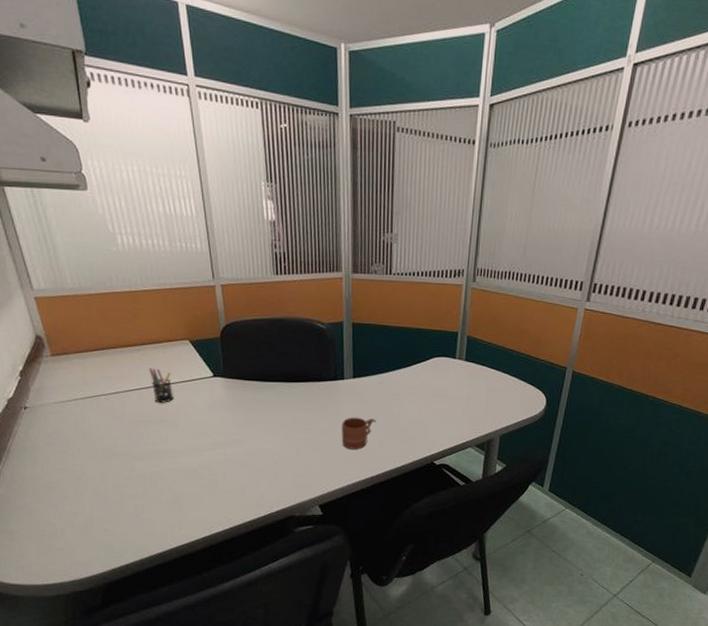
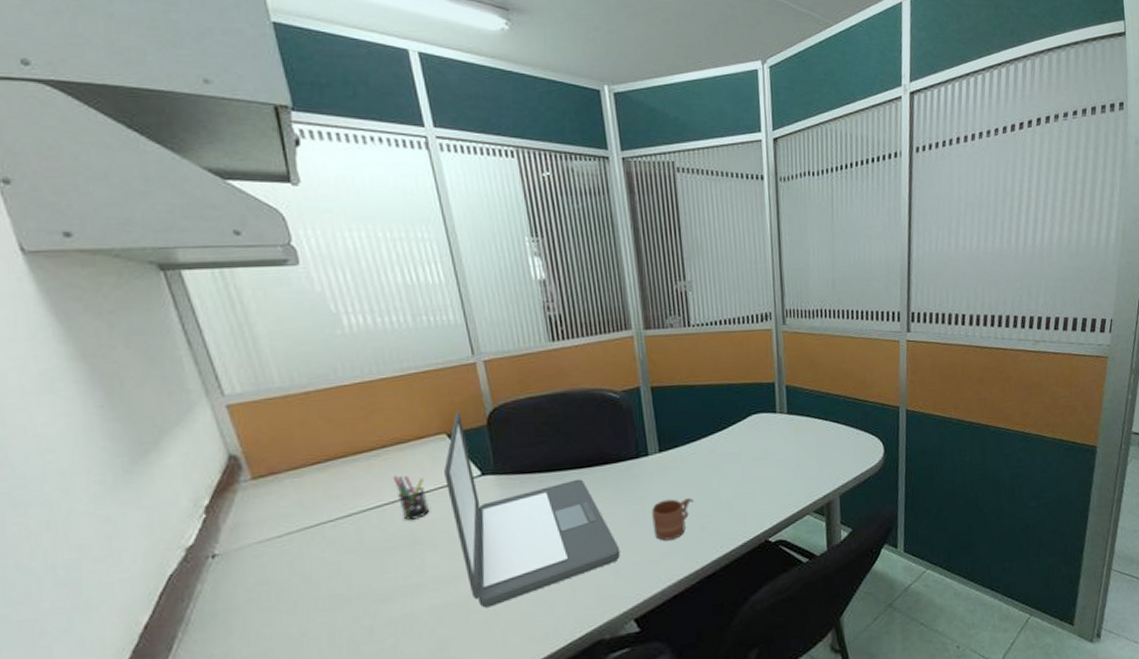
laptop: none [186,323,314,477] -> present [444,411,620,608]

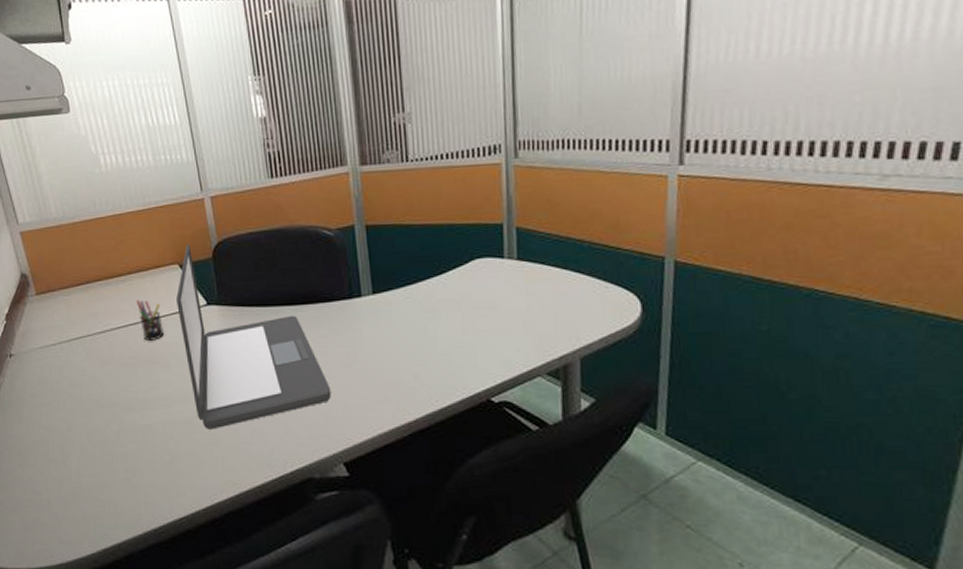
mug: present [652,498,694,541] -> none [363,344,408,387]

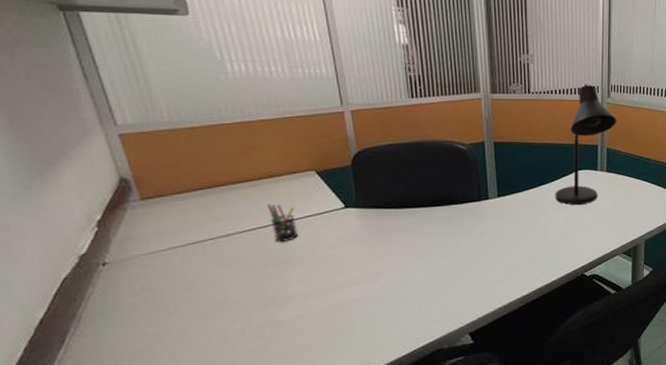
laptop: present [176,243,331,430] -> none [312,152,460,319]
desk lamp: none [446,142,530,306] -> present [555,84,617,206]

